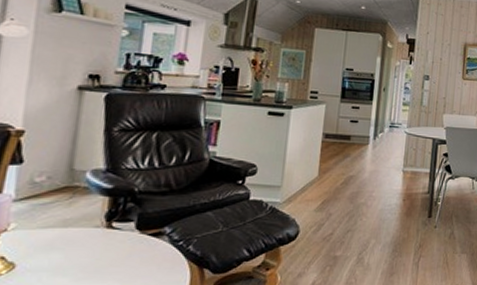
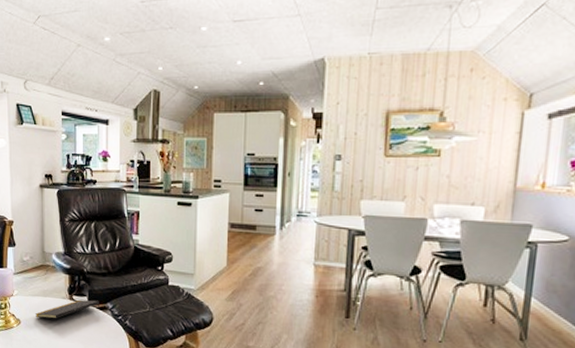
notepad: none [45,225,154,256] -> present [36,299,101,319]

